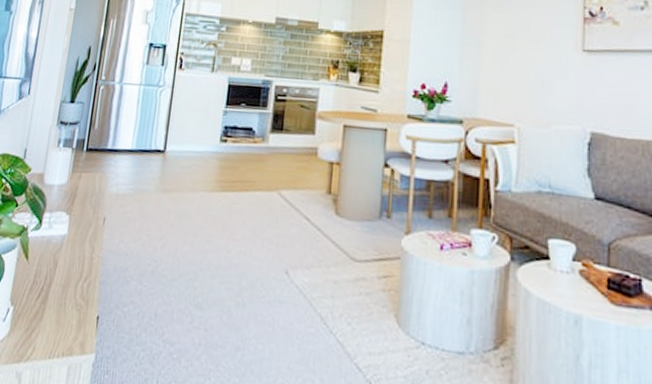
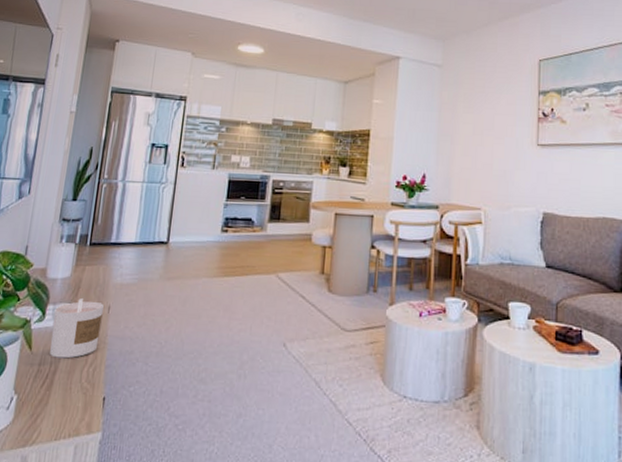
candle: none [45,207,99,271] -> present [50,298,104,359]

